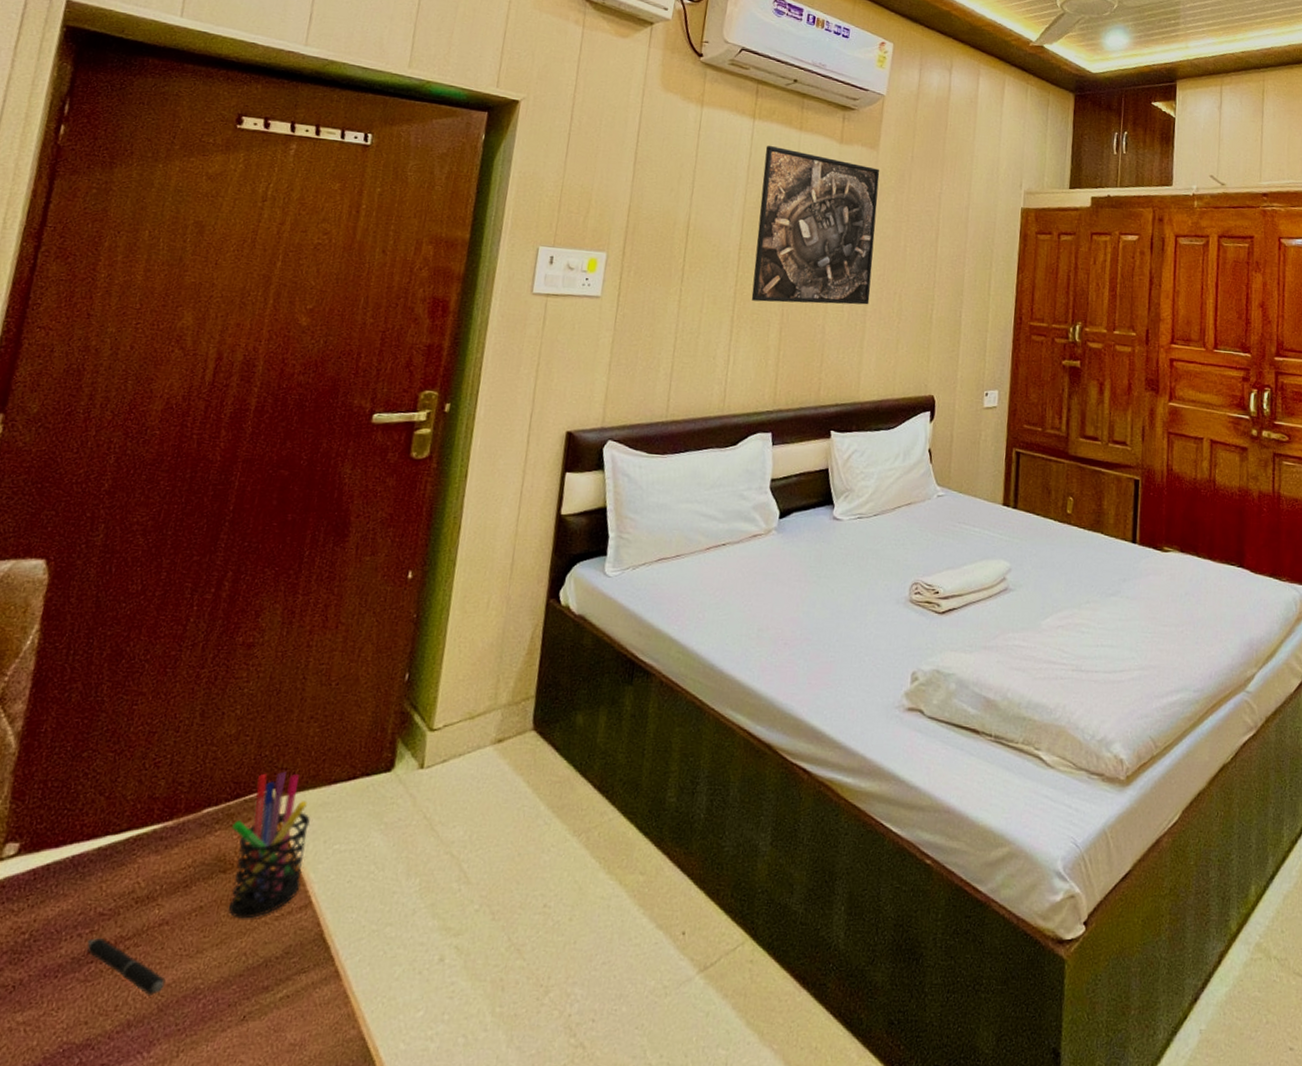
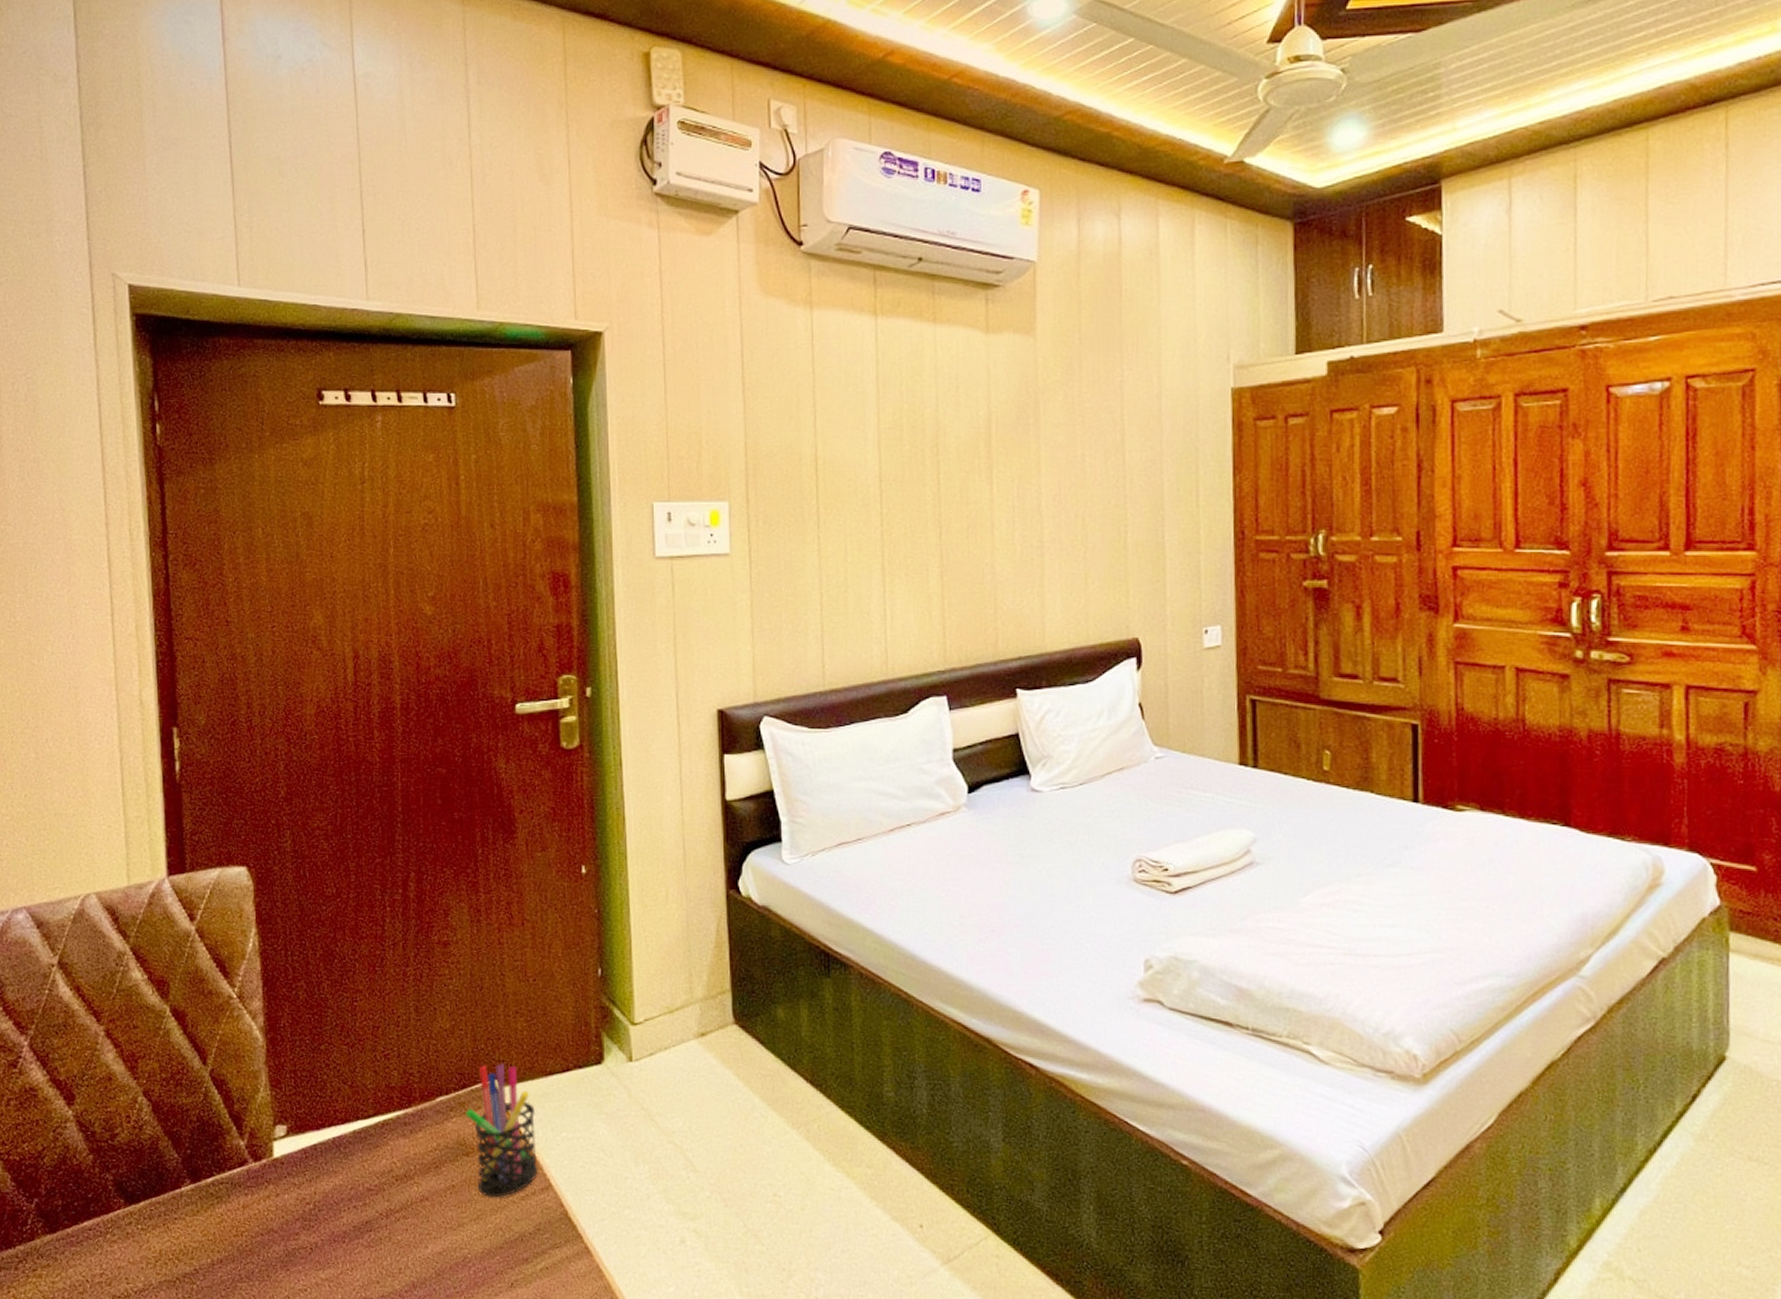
pen: present [87,937,166,995] -> none [363,1209,437,1261]
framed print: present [751,145,880,305] -> none [894,347,1046,542]

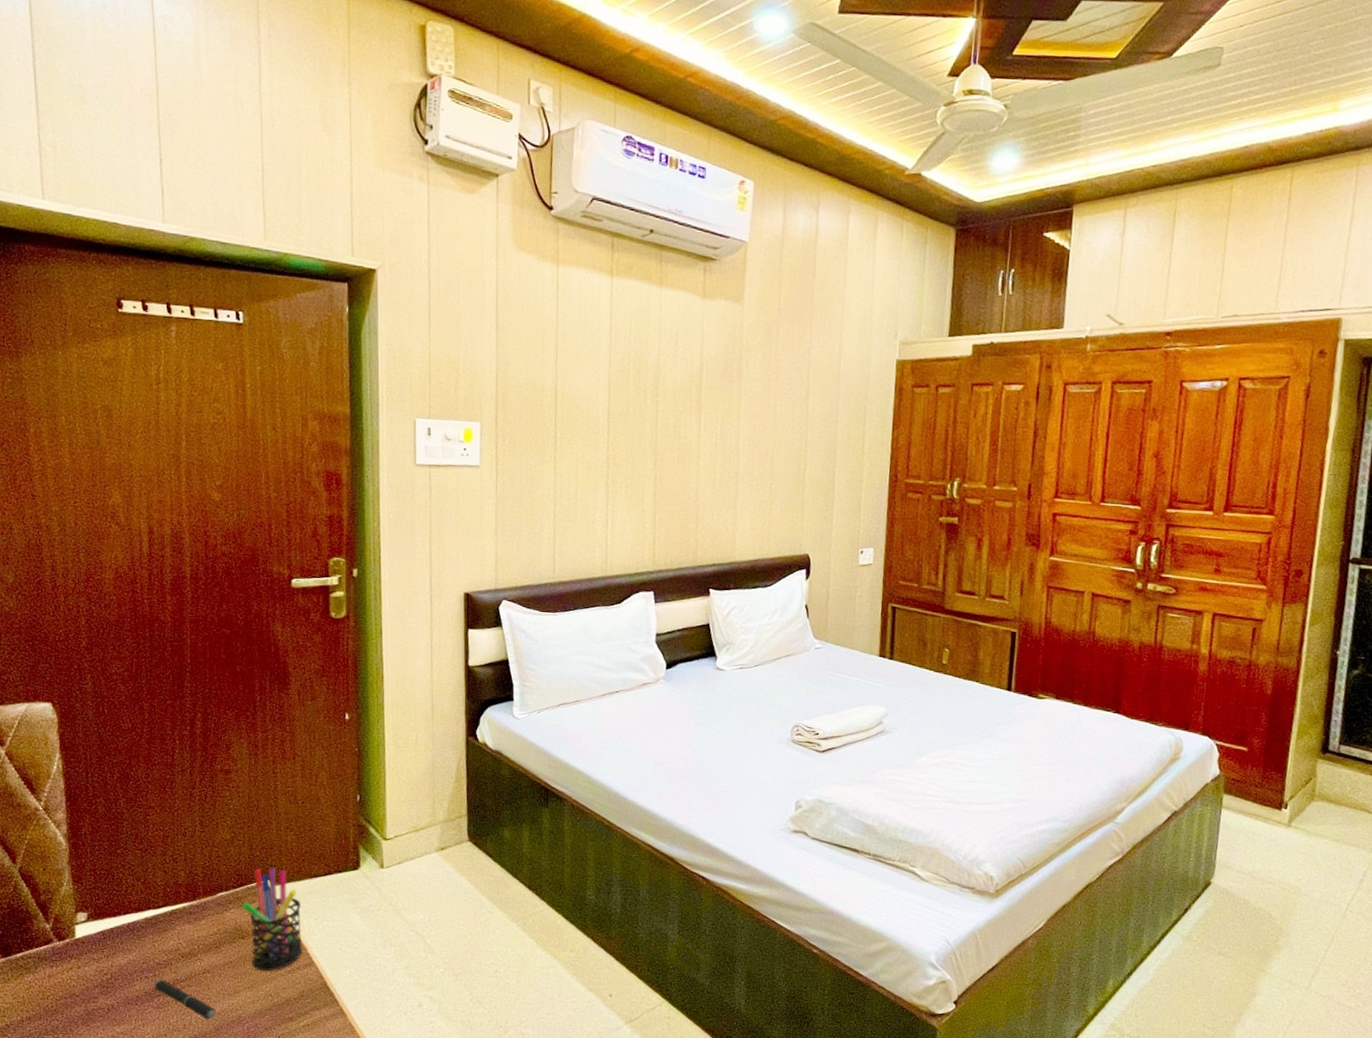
pen: none [363,1209,437,1261] -> present [153,979,216,1019]

